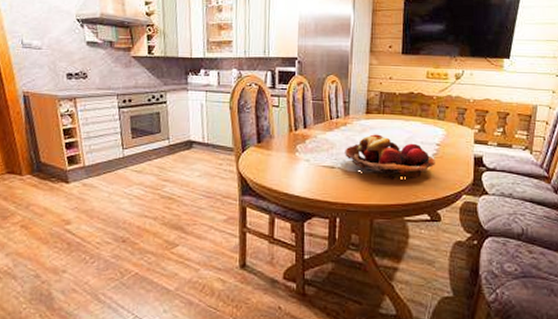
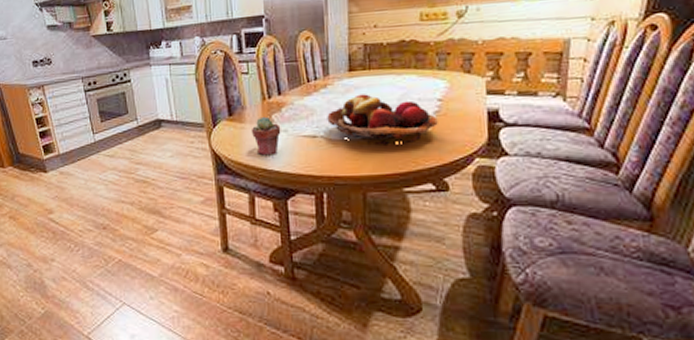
potted succulent: none [278,146,304,182] -> present [252,116,281,156]

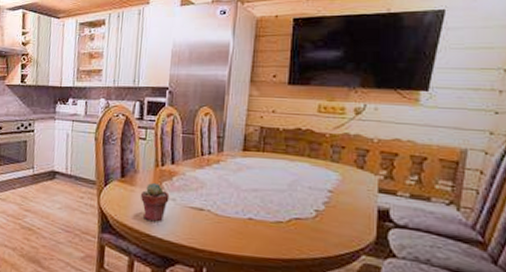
fruit basket: present [327,94,438,145] -> none [216,174,326,230]

